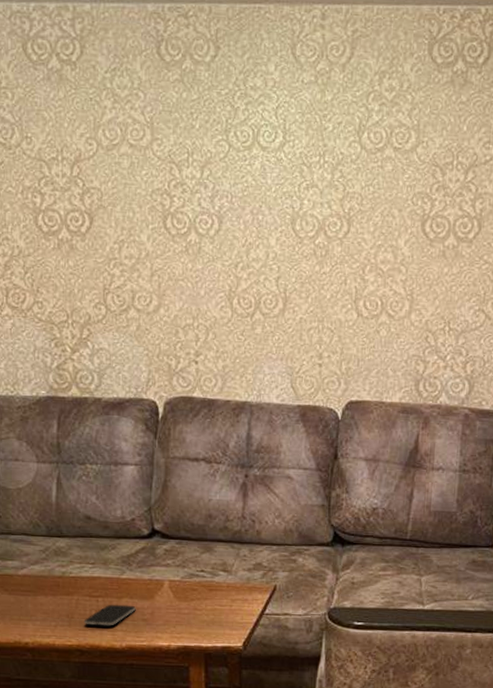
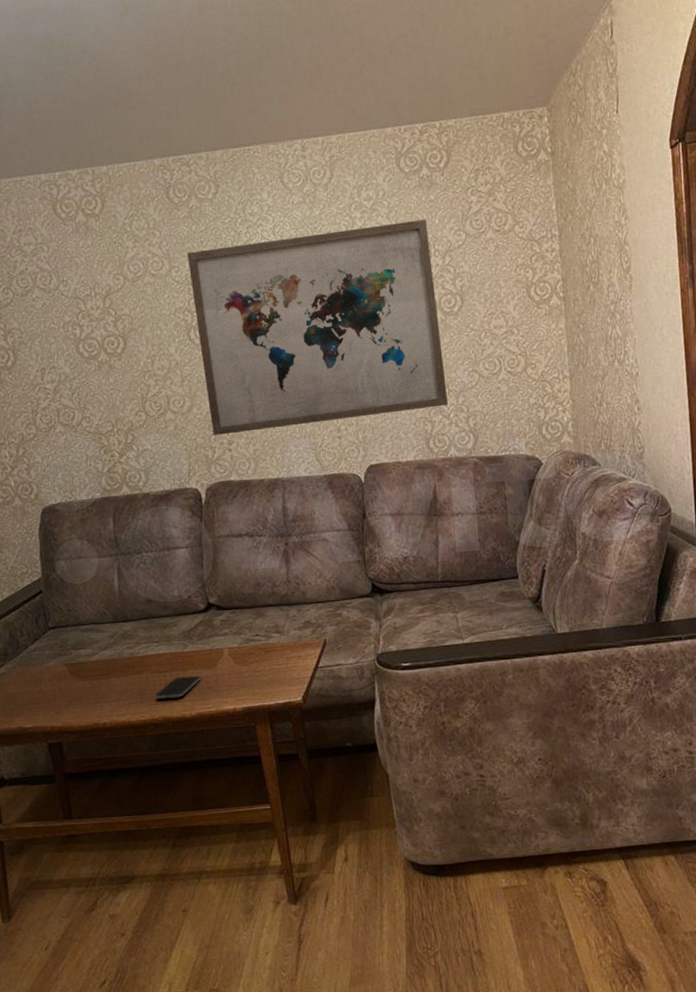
wall art: none [173,123,454,346] -> present [187,219,448,435]

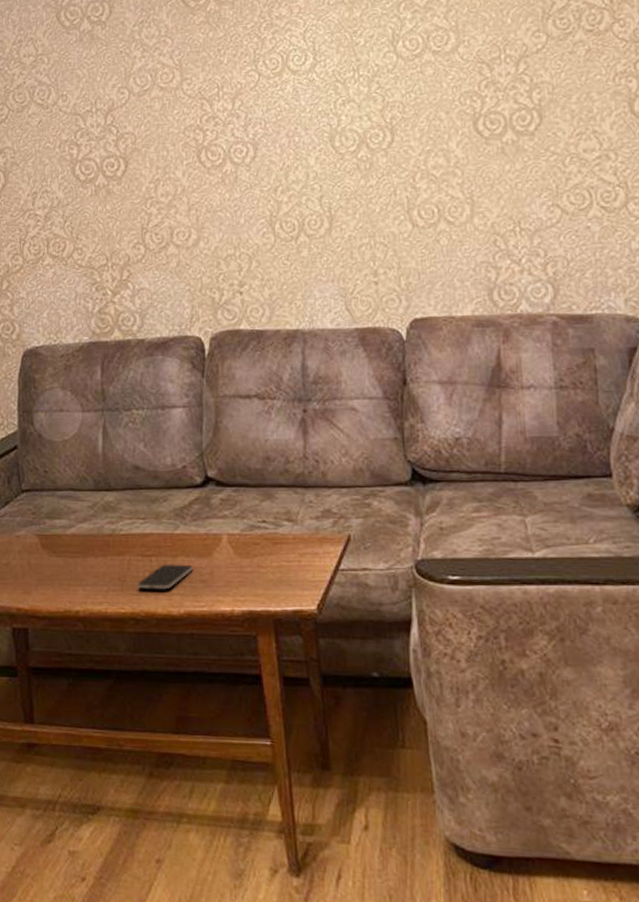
wall art: present [187,219,448,435] -> none [201,19,519,275]

